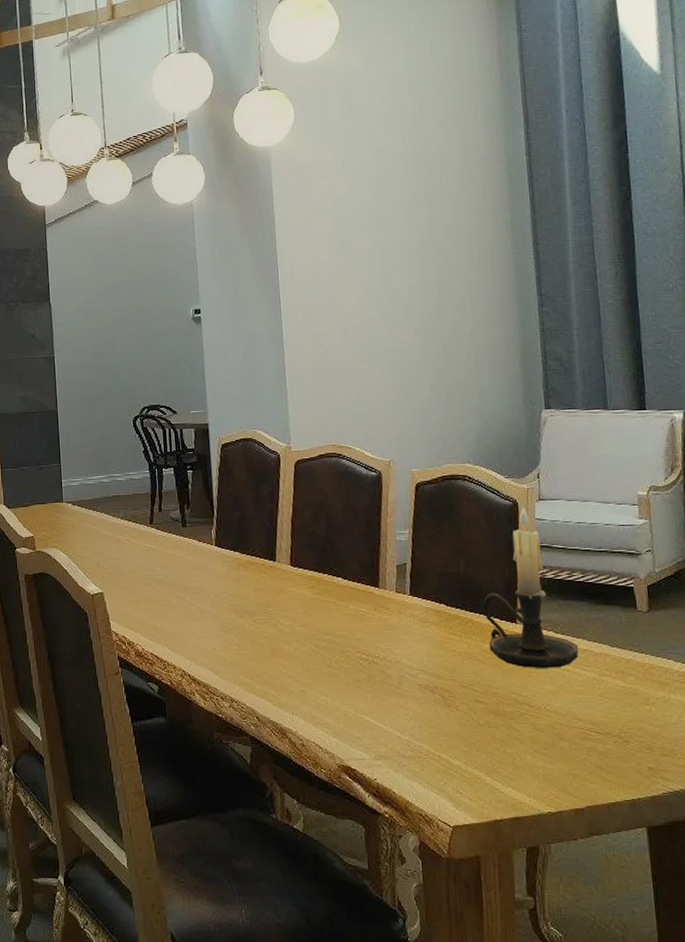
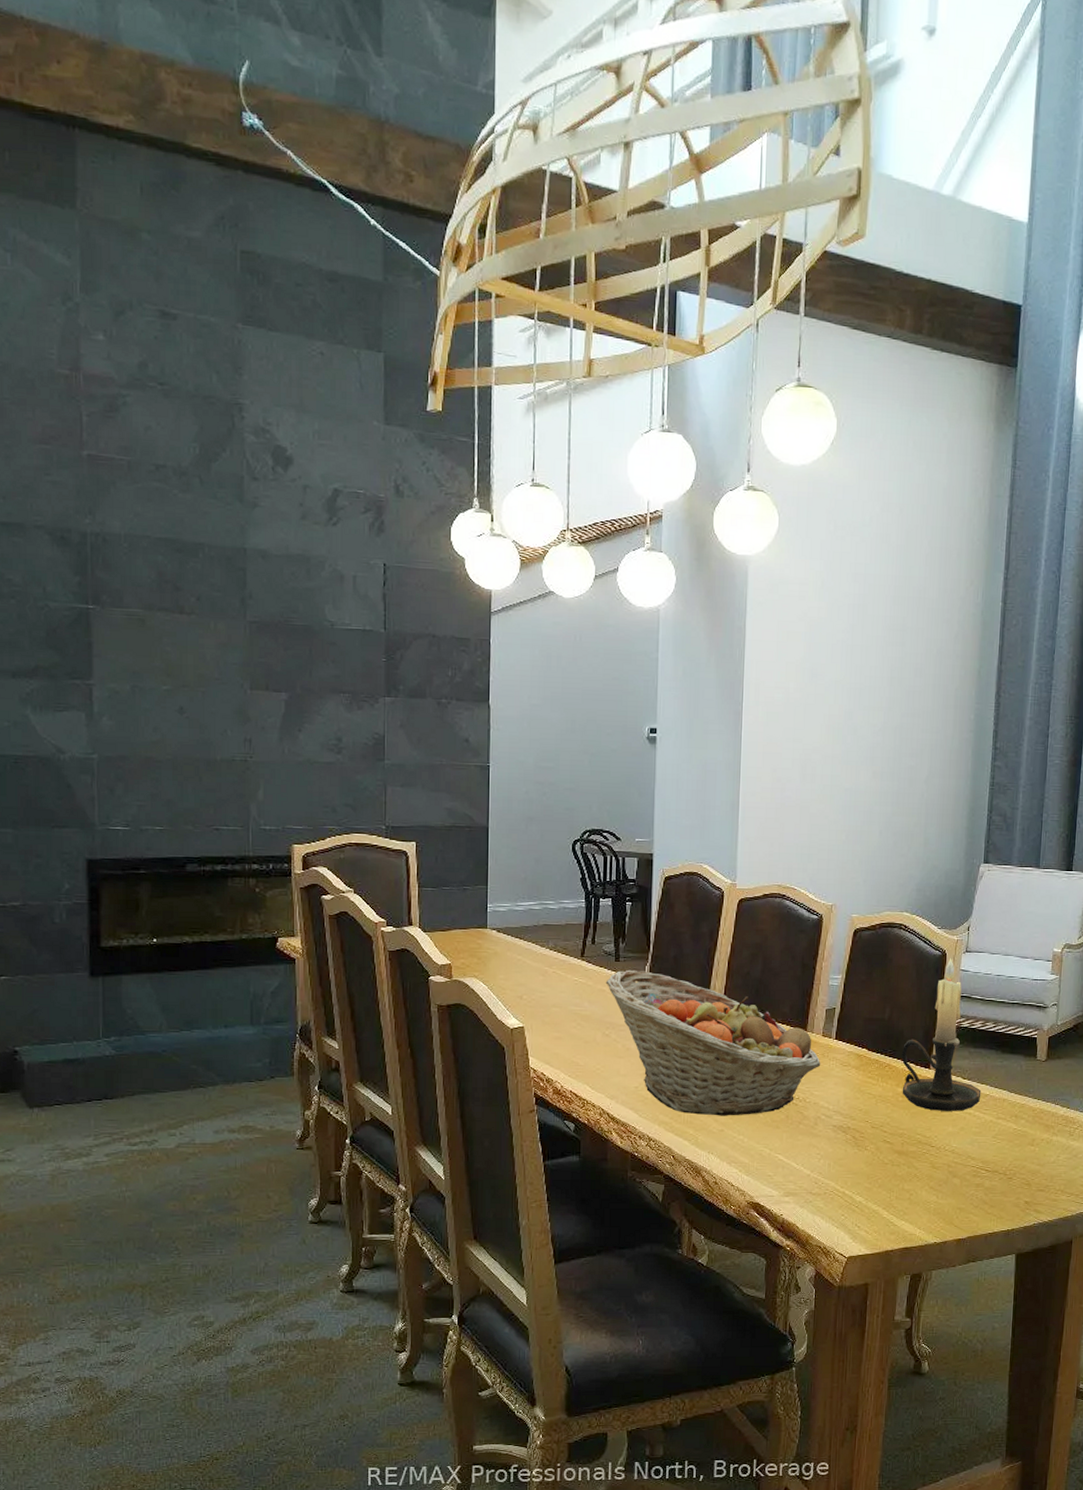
fruit basket: none [175,534,398,676] -> present [605,969,821,1116]

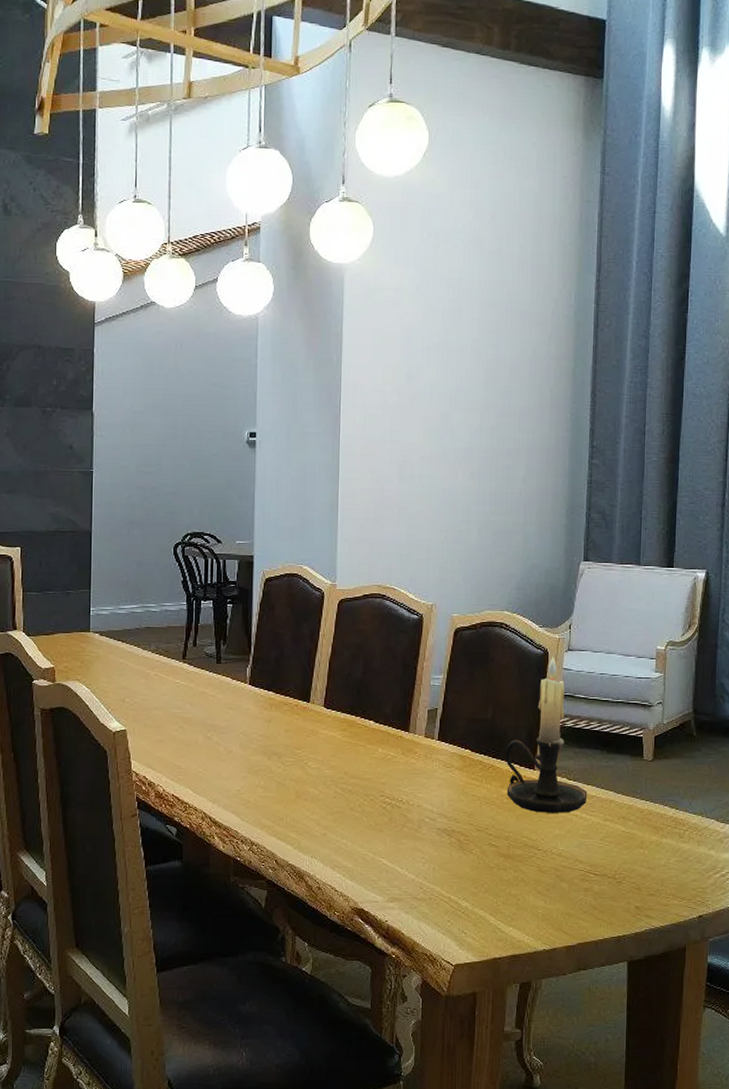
fruit basket: present [605,969,821,1116] -> none [207,671,424,819]

